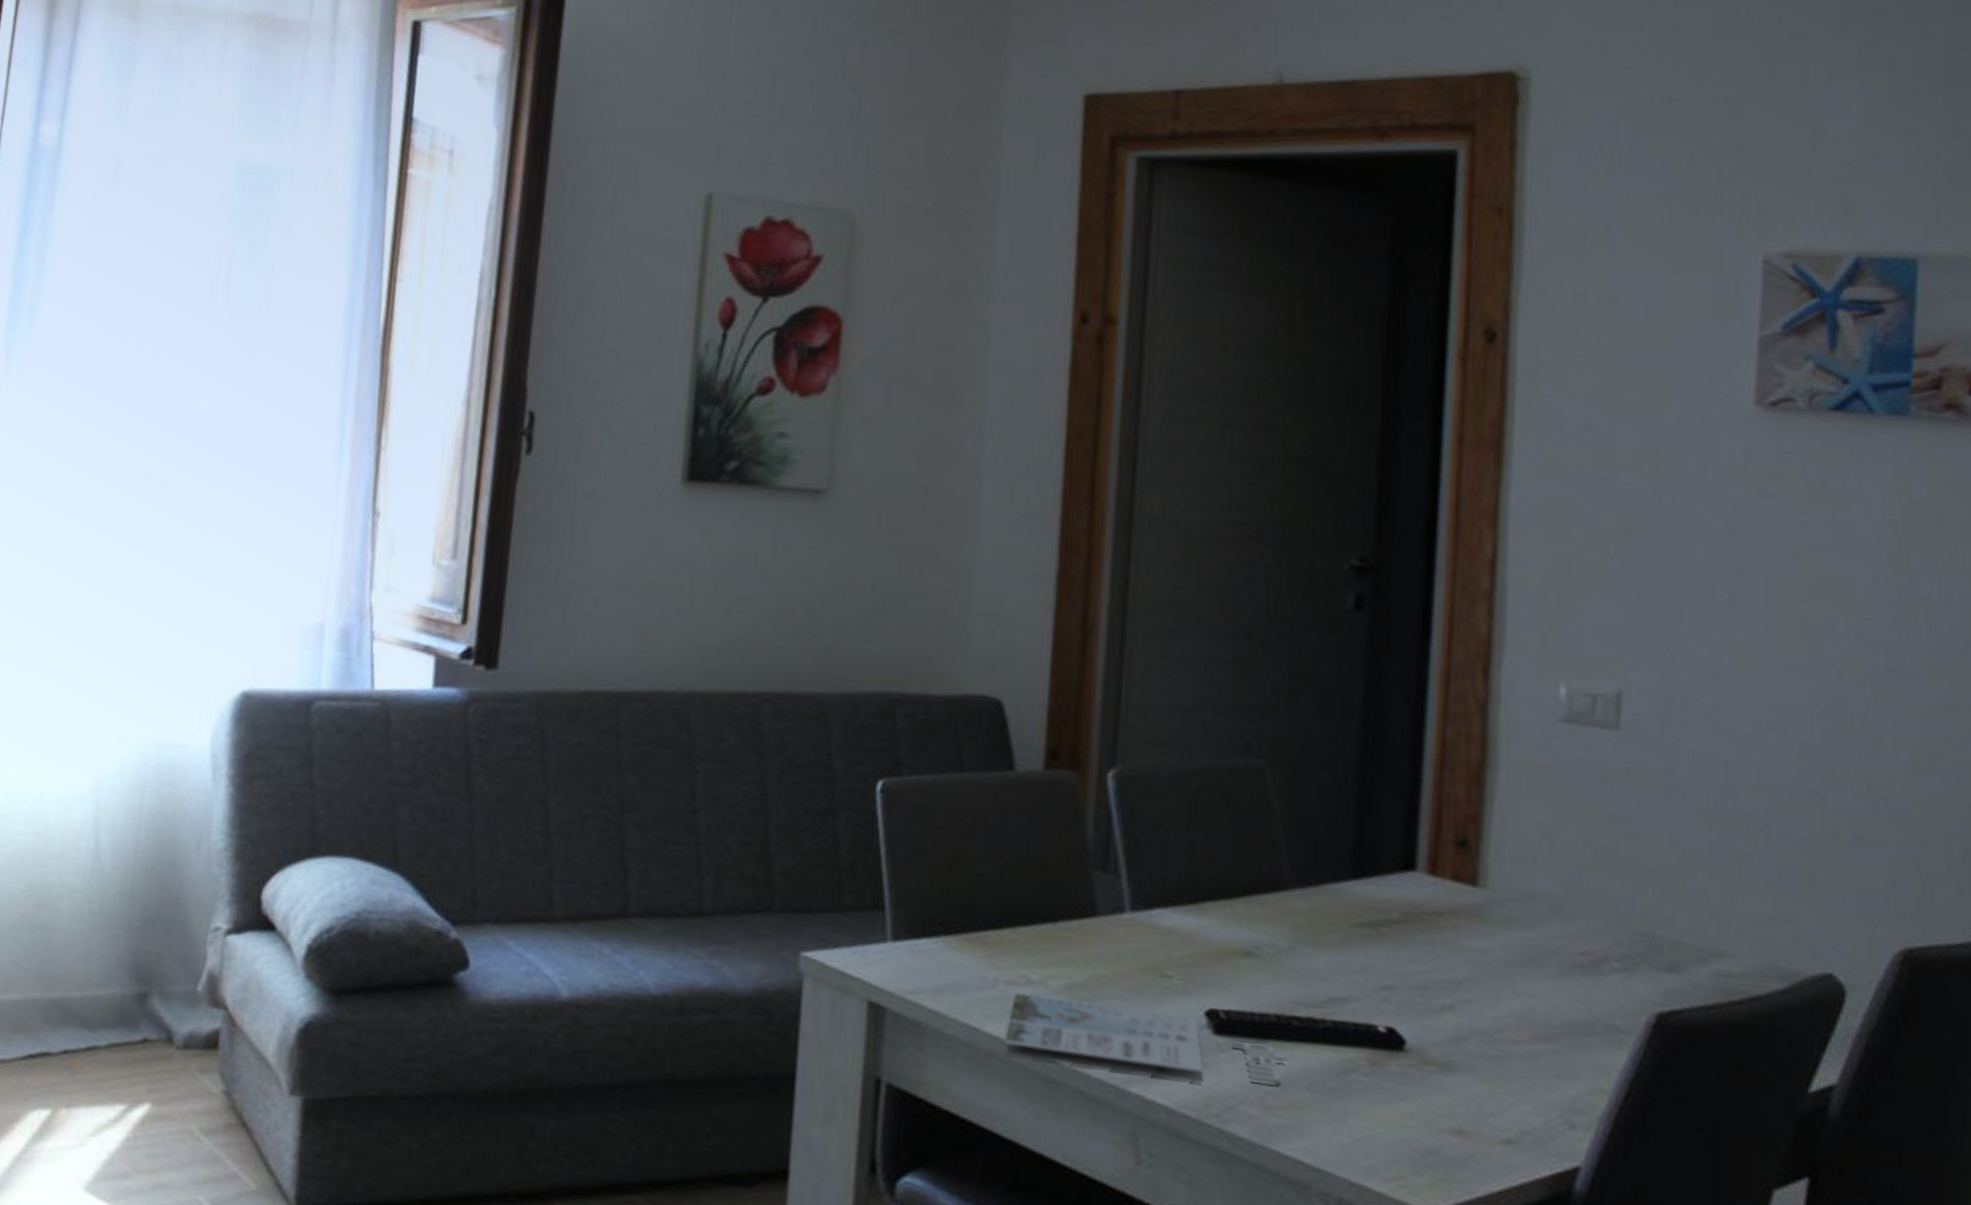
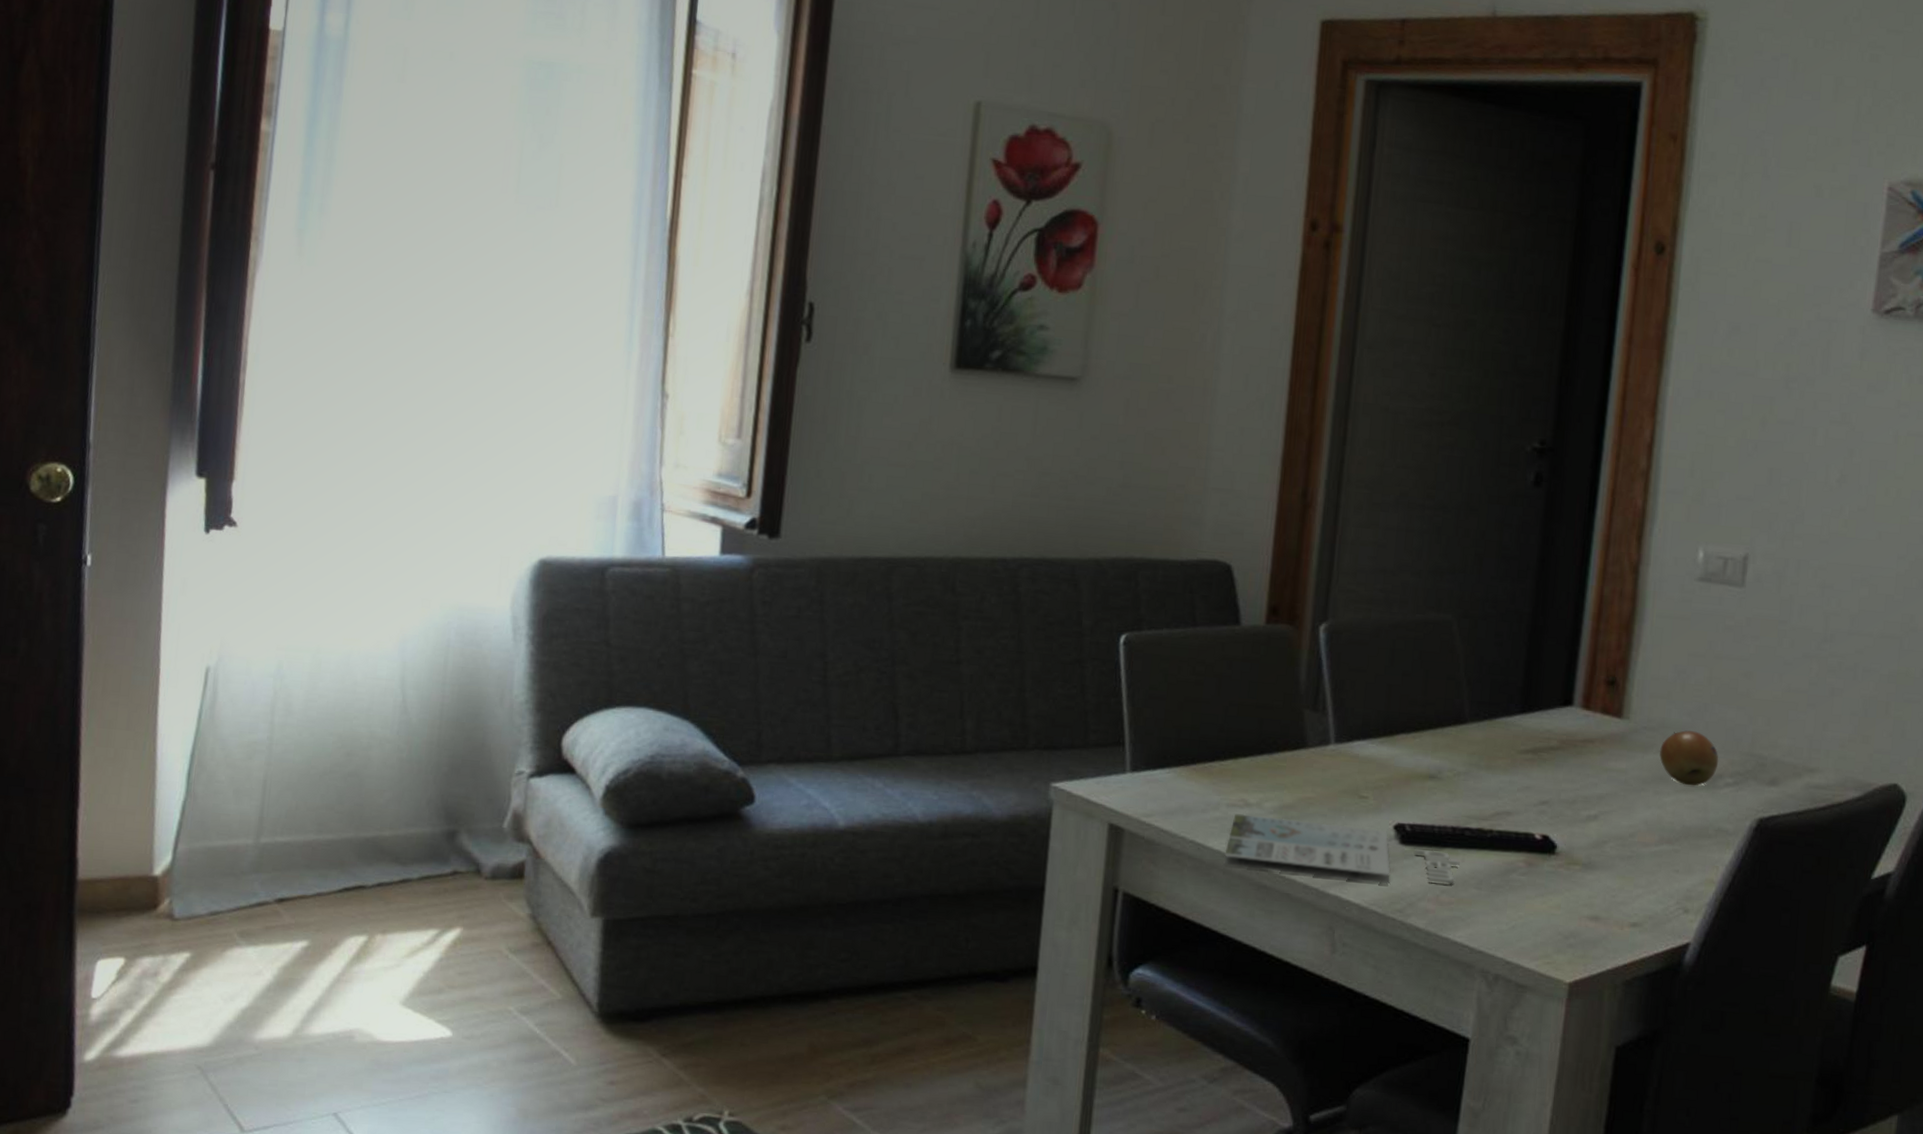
fruit: none [1526,902,1602,971] -> present [1659,730,1719,786]

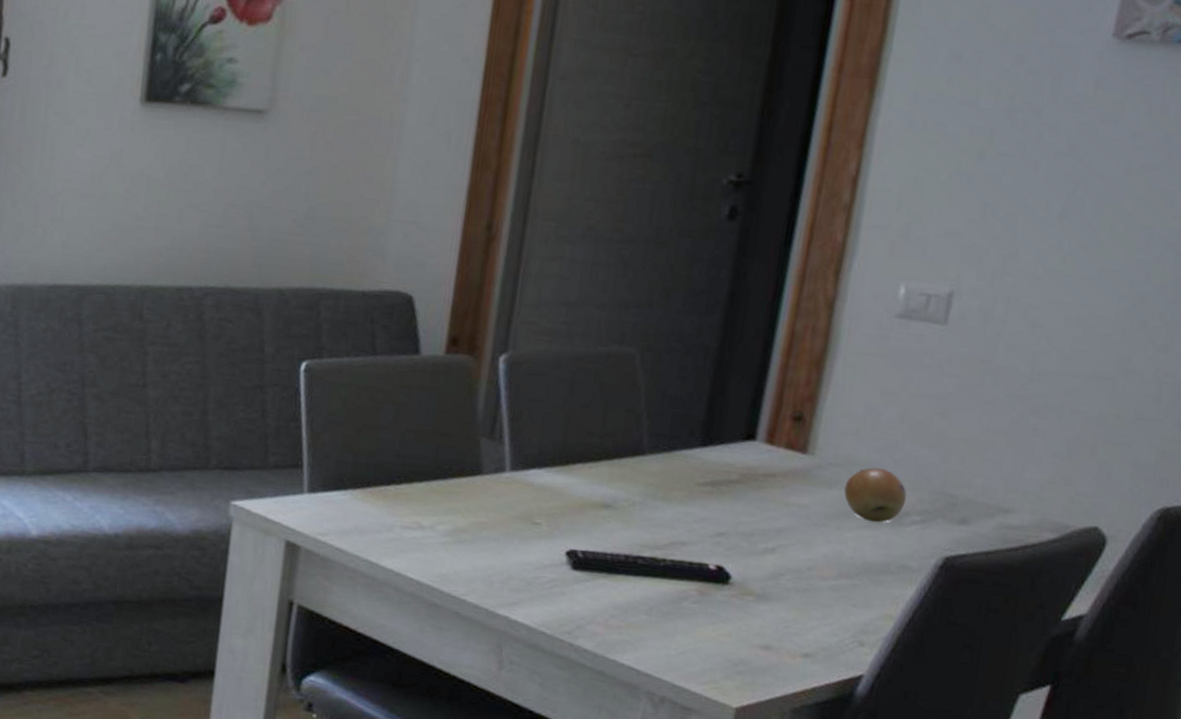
magazine: present [1224,813,1460,884] -> none [396,535,631,609]

